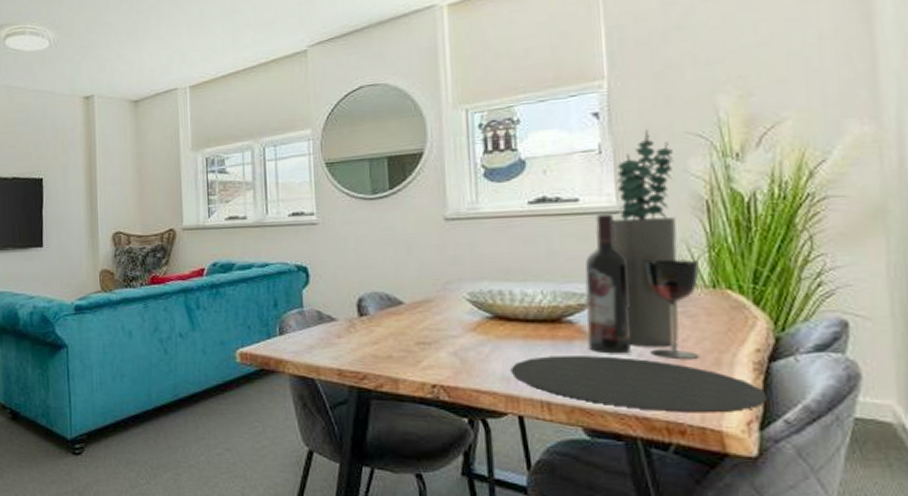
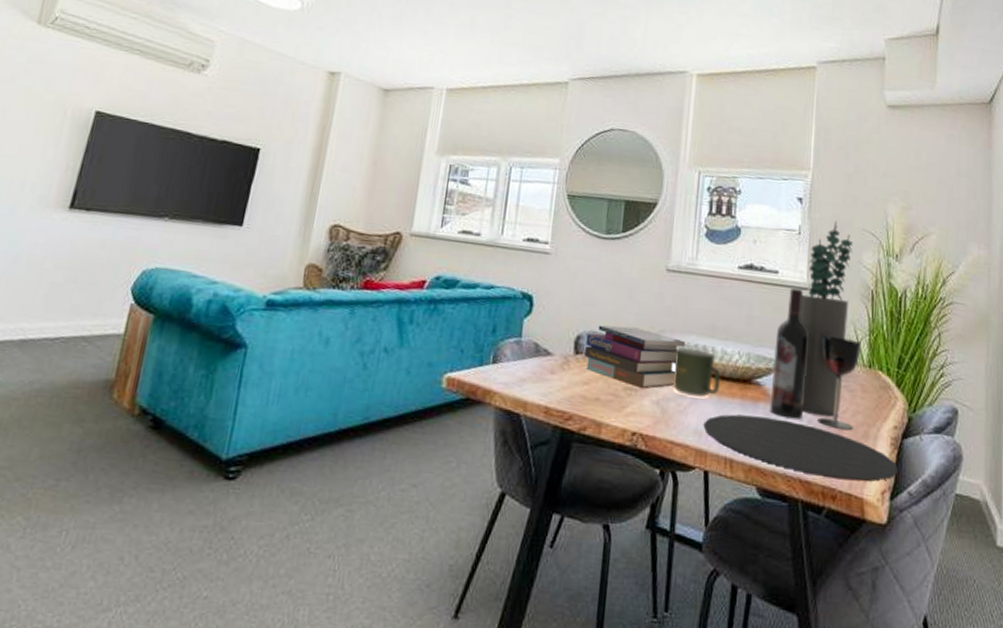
books: none [368,282,478,342] -> present [583,325,686,389]
mug: none [467,295,525,344] -> present [673,347,720,398]

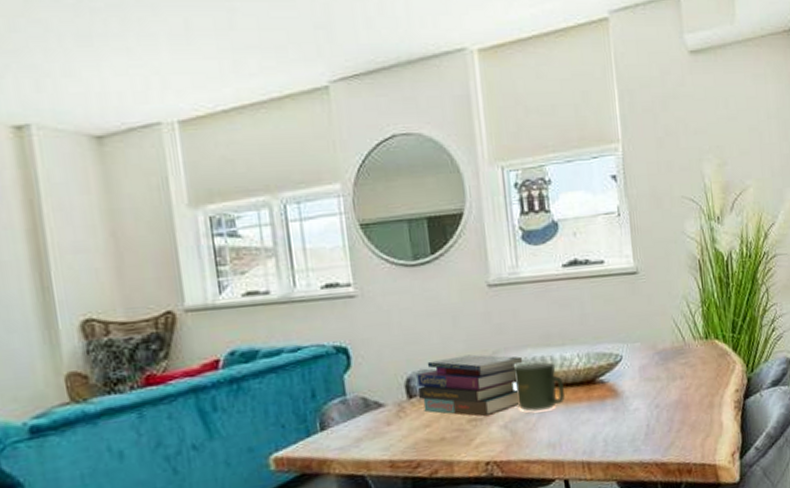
placemat: present [703,414,898,481] -> none [555,409,744,457]
wine bottle: present [769,288,810,420] -> none [611,275,650,408]
vase: present [800,221,853,417] -> none [631,193,684,399]
wineglass: present [818,336,861,430] -> none [657,315,698,406]

